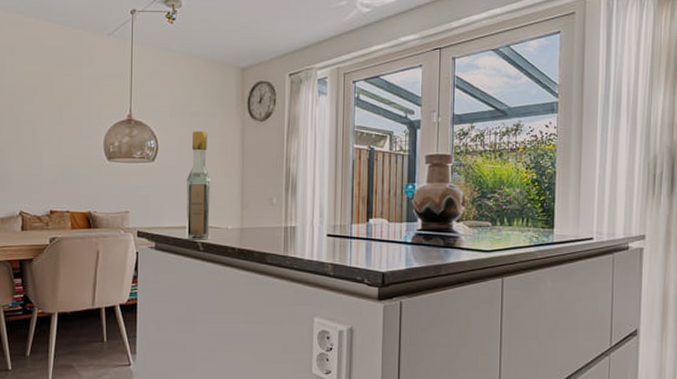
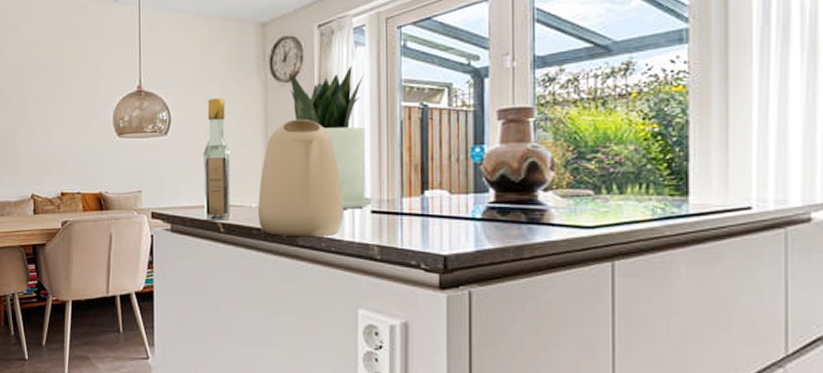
kettle: none [233,153,305,256] -> present [257,118,343,238]
planter: none [263,111,329,233] -> present [288,66,374,209]

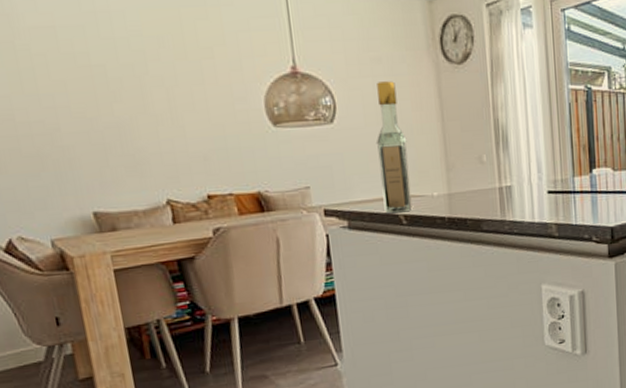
kettle: present [257,118,343,238] -> none [439,102,523,223]
planter: present [288,66,374,209] -> none [460,48,549,191]

